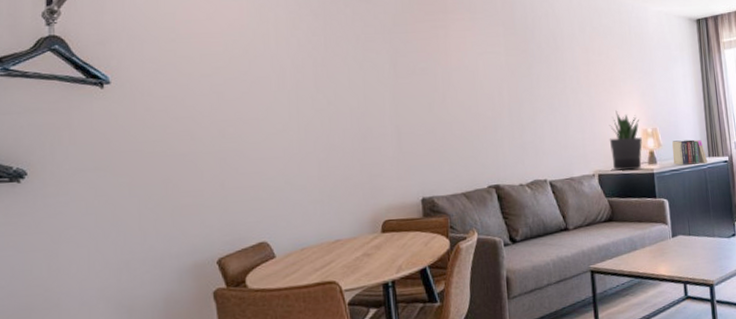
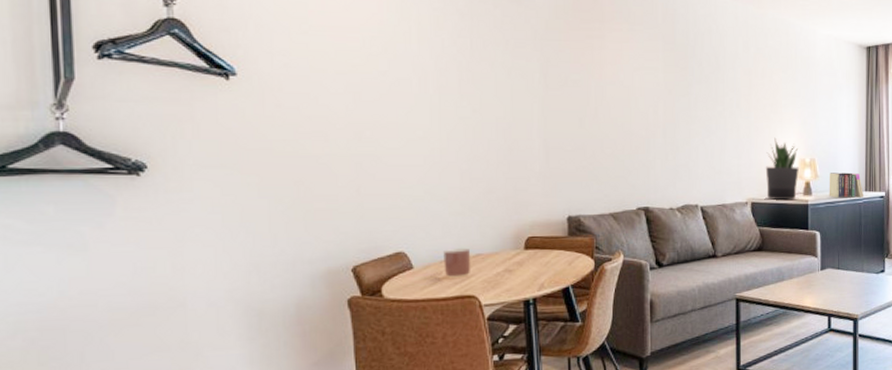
mug: none [304,234,331,265] -> present [443,247,471,278]

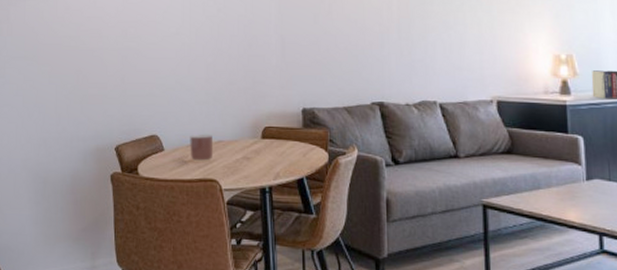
planter: present [765,137,799,201] -> none [512,32,553,100]

